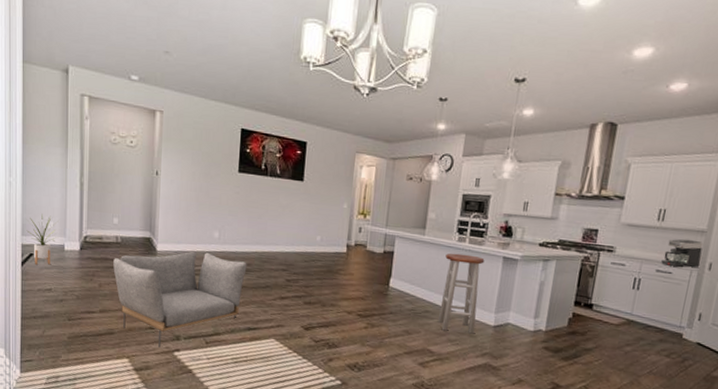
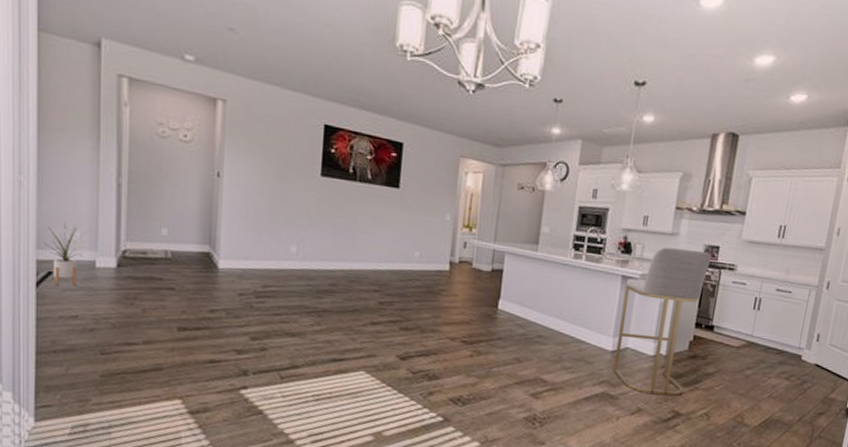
armchair: present [113,251,247,348] -> none [161,269,332,385]
bar stool: present [438,253,485,334] -> none [552,271,603,360]
bar stool: none [495,231,590,370] -> present [613,247,712,397]
coffee maker: present [661,239,703,268] -> none [781,256,822,287]

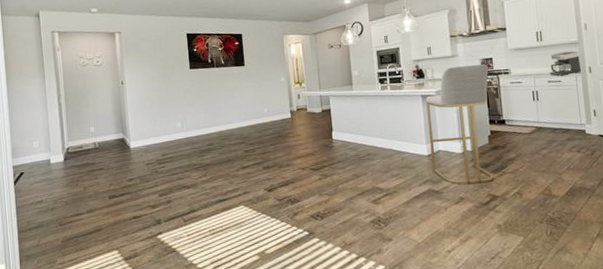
house plant: present [43,221,85,286] -> none [16,136,43,182]
coffee maker: none [781,256,822,287] -> present [550,51,582,77]

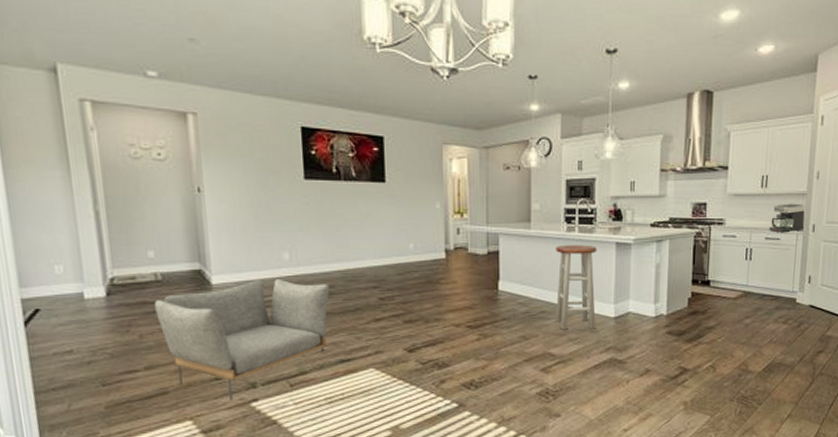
armchair: none [94,141,210,234] -> present [155,279,330,400]
bar stool: none [374,99,413,168] -> present [555,244,597,330]
bar stool: present [426,64,494,185] -> none [618,210,700,355]

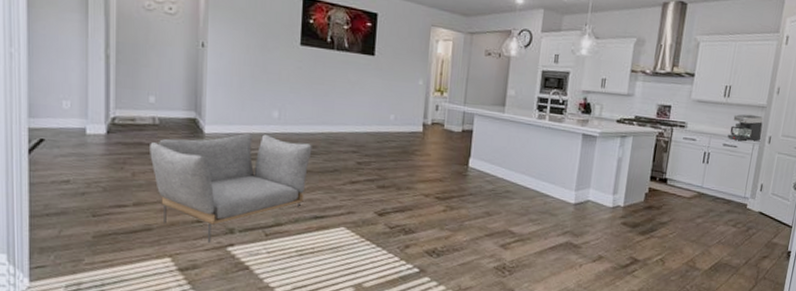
bar stool: present [555,244,597,330] -> none [519,130,565,213]

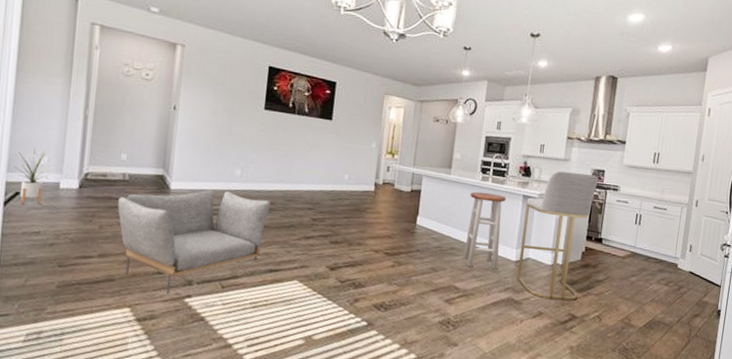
house plant: none [34,91,75,152] -> present [13,148,51,205]
bar stool: none [519,130,565,213] -> present [463,191,506,270]
bar stool: none [575,107,664,245] -> present [516,171,598,301]
coffee maker: present [727,114,764,142] -> none [657,179,690,205]

